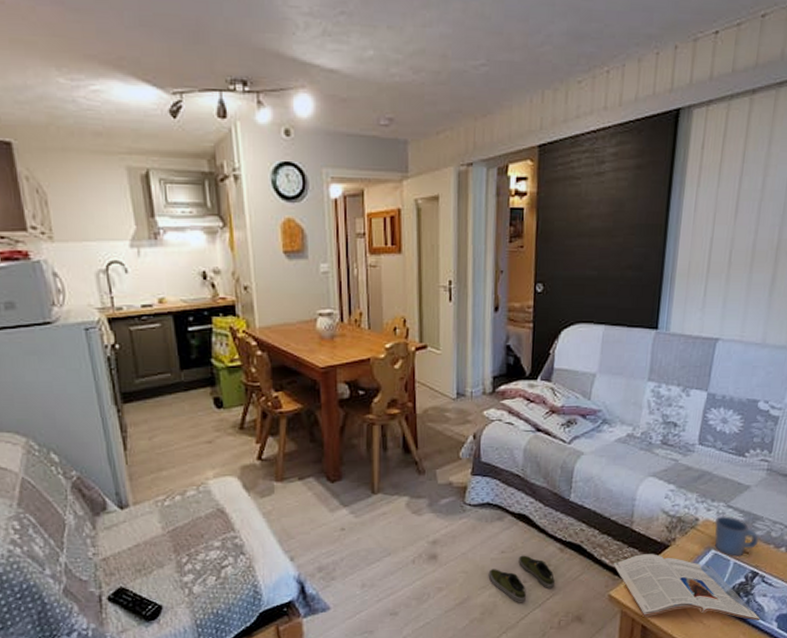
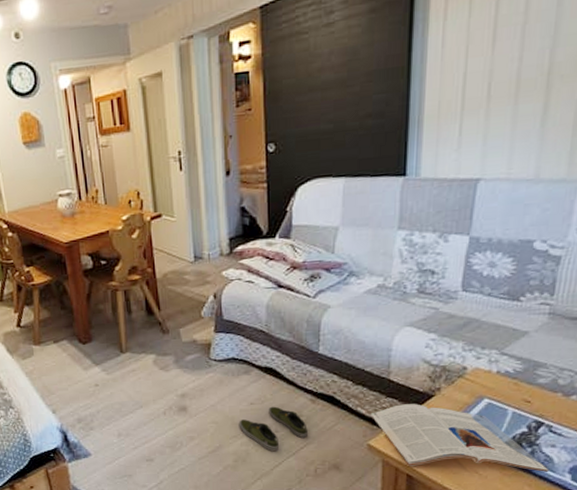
mug: present [714,515,758,557] -> none [486,363,542,406]

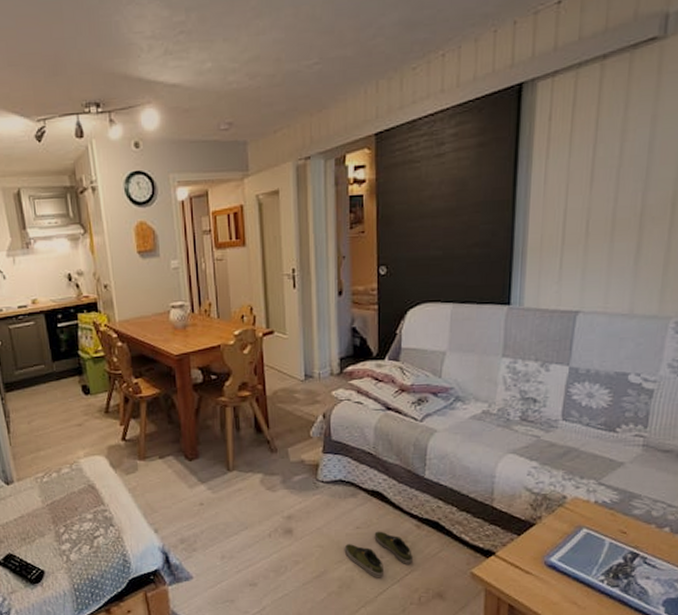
magazine: present [370,404,550,473] -> none [474,532,644,605]

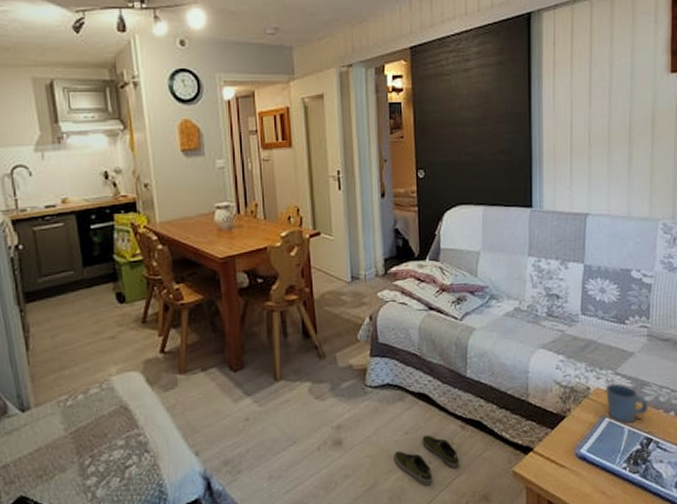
mug: none [584,492,637,536] -> present [605,382,648,424]

